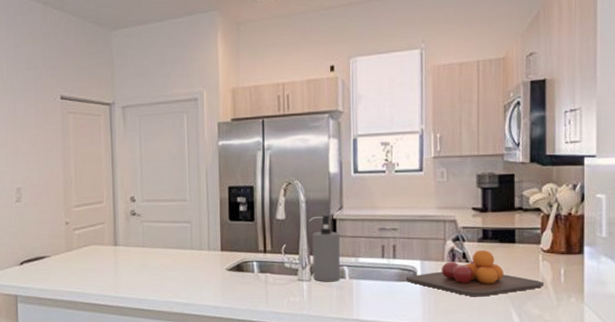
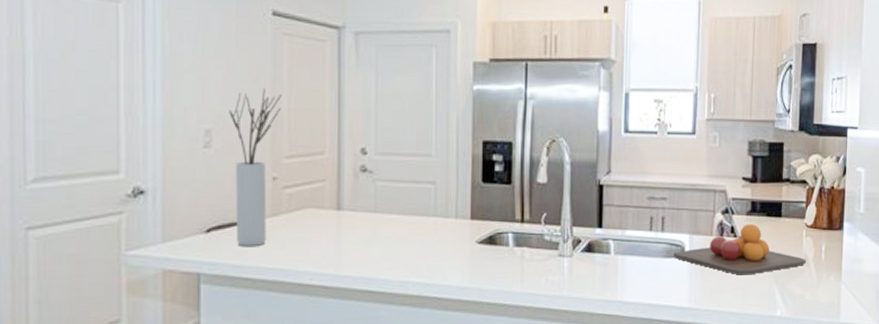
vase: none [33,155,70,276] -> present [229,88,281,247]
soap dispenser: present [308,214,340,282] -> none [573,179,606,258]

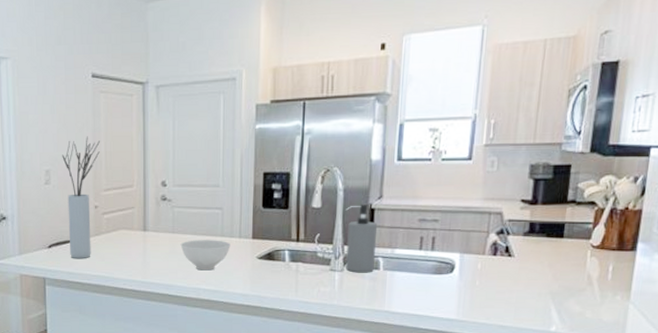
bowl: none [384,221,445,259] -> present [180,240,231,271]
soap dispenser: none [573,179,606,258] -> present [345,203,377,273]
chopping board: present [673,224,807,275] -> none [442,245,590,292]

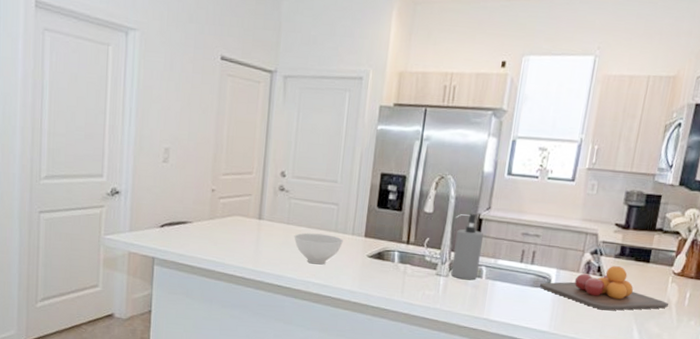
vase: present [62,136,100,259] -> none [182,118,223,242]
chopping board: none [442,245,590,292] -> present [539,266,669,311]

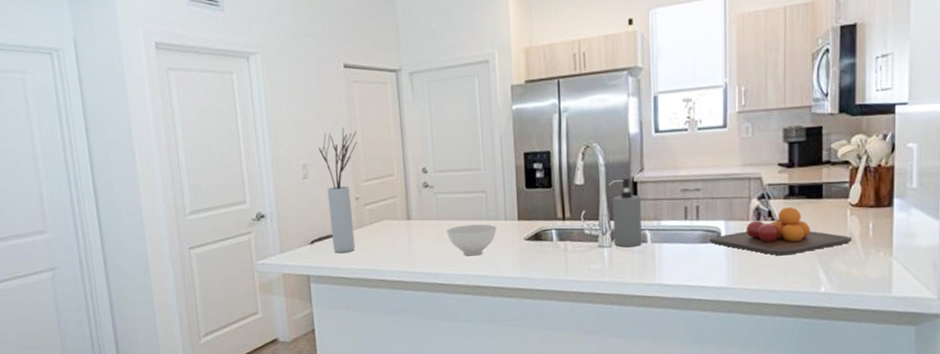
vase: none [182,118,223,242] -> present [318,127,357,254]

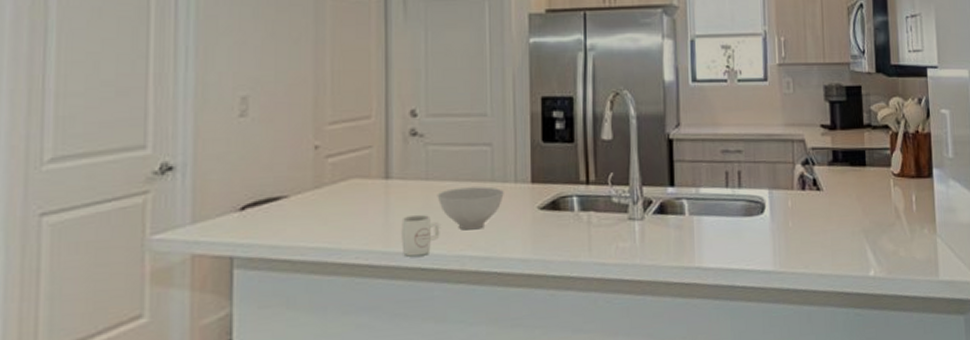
vase: present [318,127,357,254] -> none [267,50,324,225]
mug: none [421,245,450,275] -> present [401,214,440,257]
soap dispenser: present [608,177,642,248] -> none [640,133,679,221]
chopping board: present [709,207,853,256] -> none [752,175,898,232]

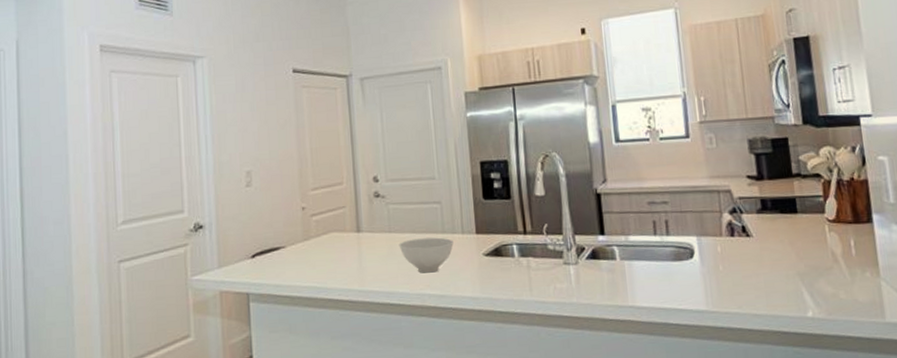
mug: present [401,214,440,257] -> none [372,260,404,294]

